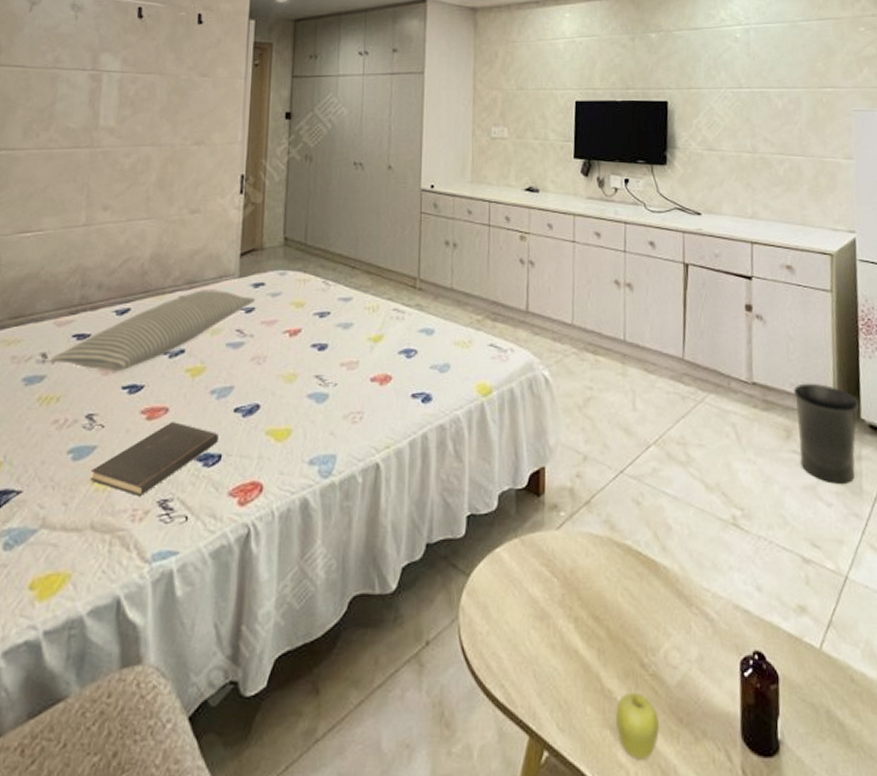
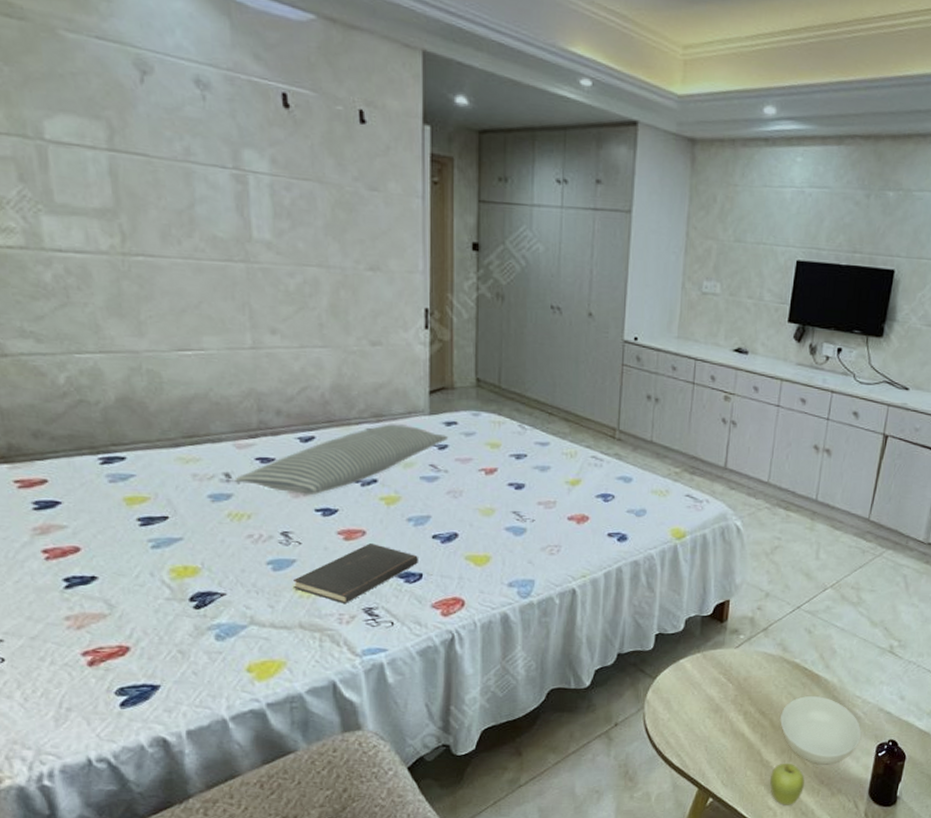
bowl: none [618,591,718,693] -> present [780,696,861,765]

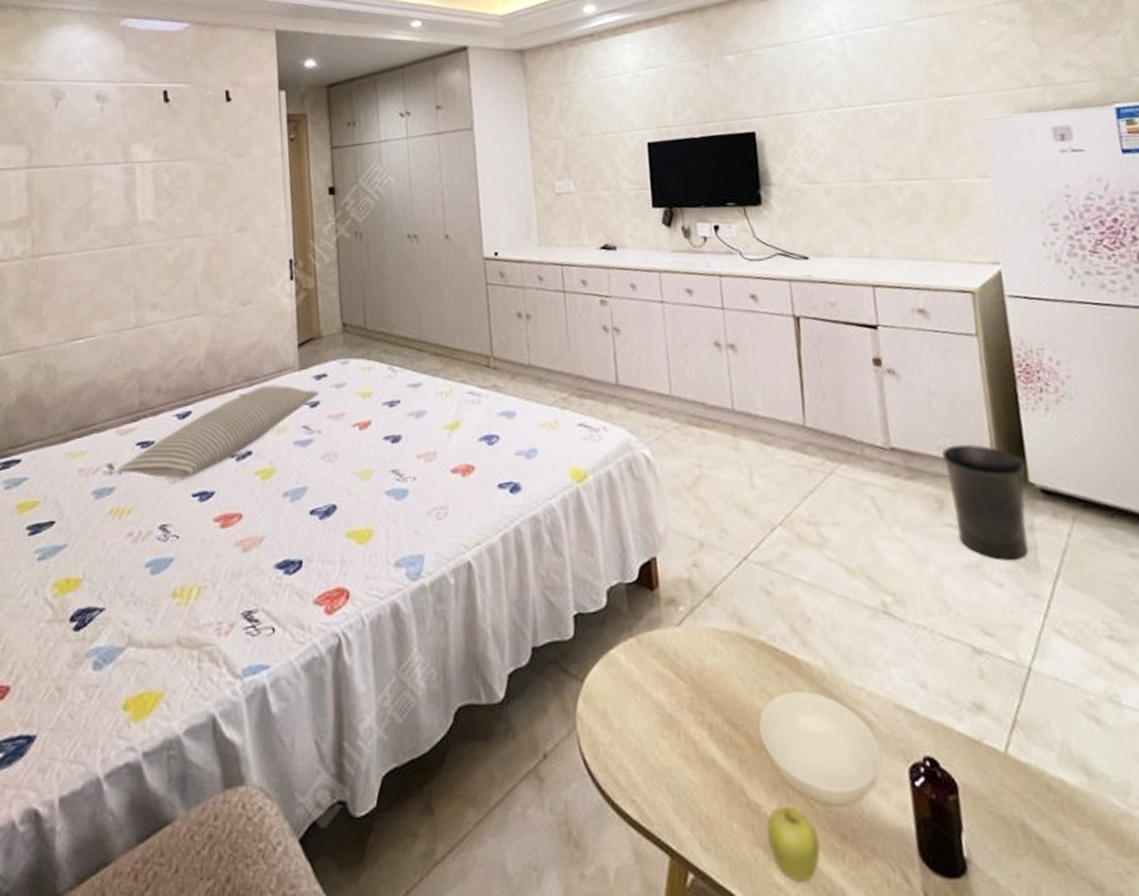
hardcover book: present [293,543,418,604] -> none [171,528,297,610]

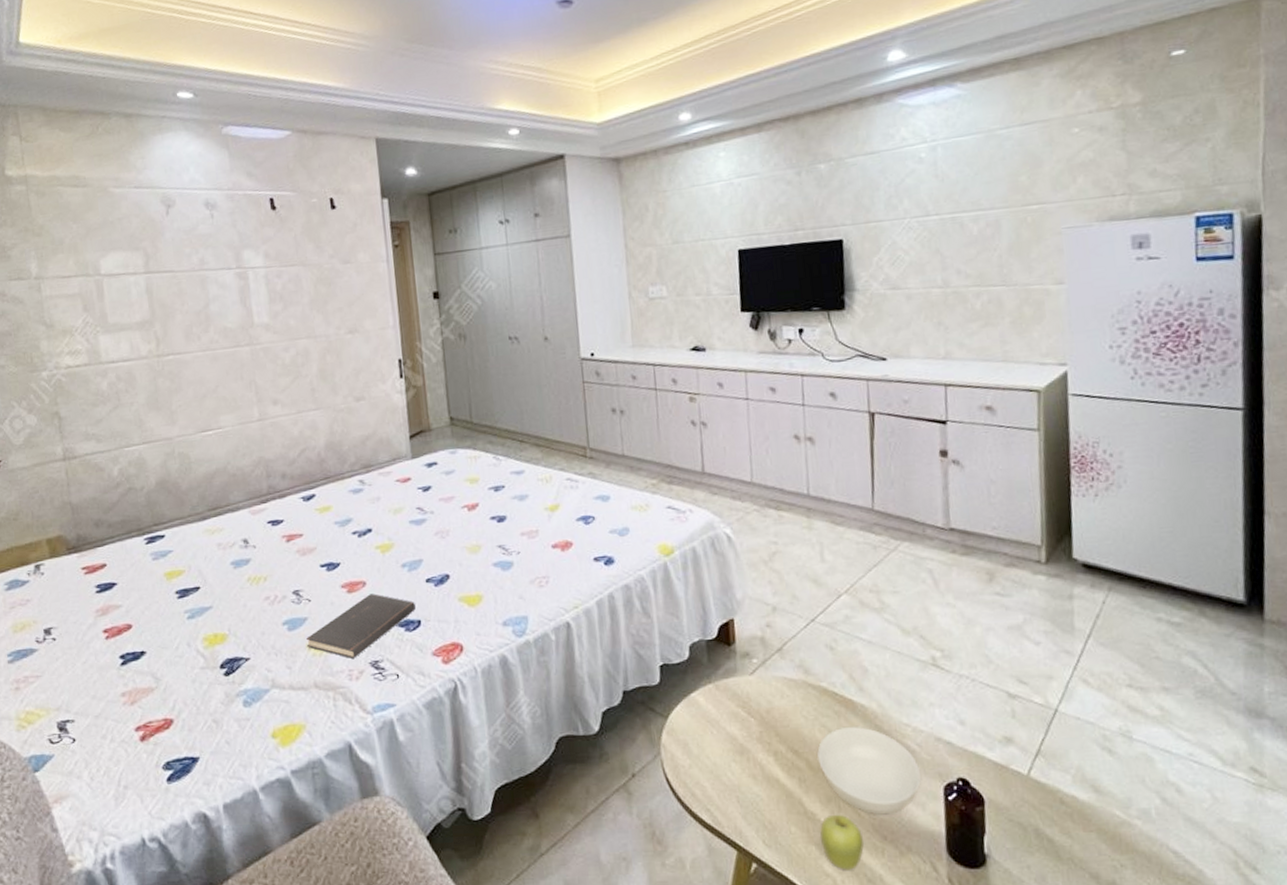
pillow: present [117,385,320,478] -> none [251,472,431,552]
hardcover book: none [171,528,297,610] -> present [306,594,416,660]
waste bin: present [942,444,1029,561] -> none [996,525,1070,624]

